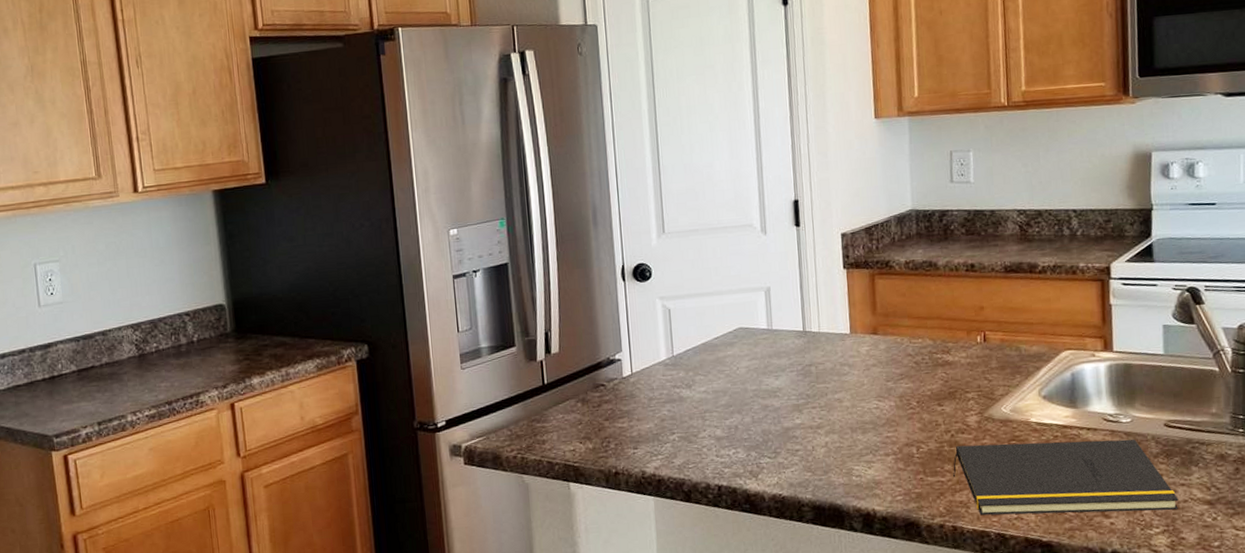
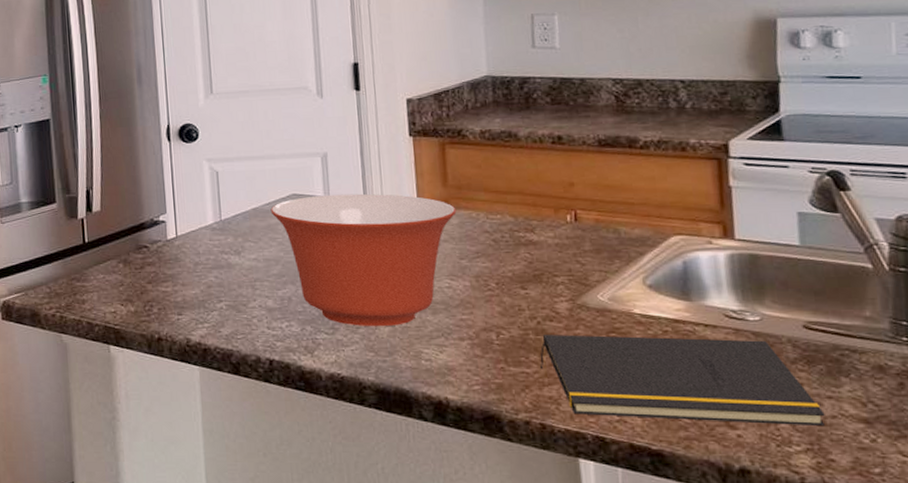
mixing bowl: none [719,324,884,449] -> present [270,193,457,326]

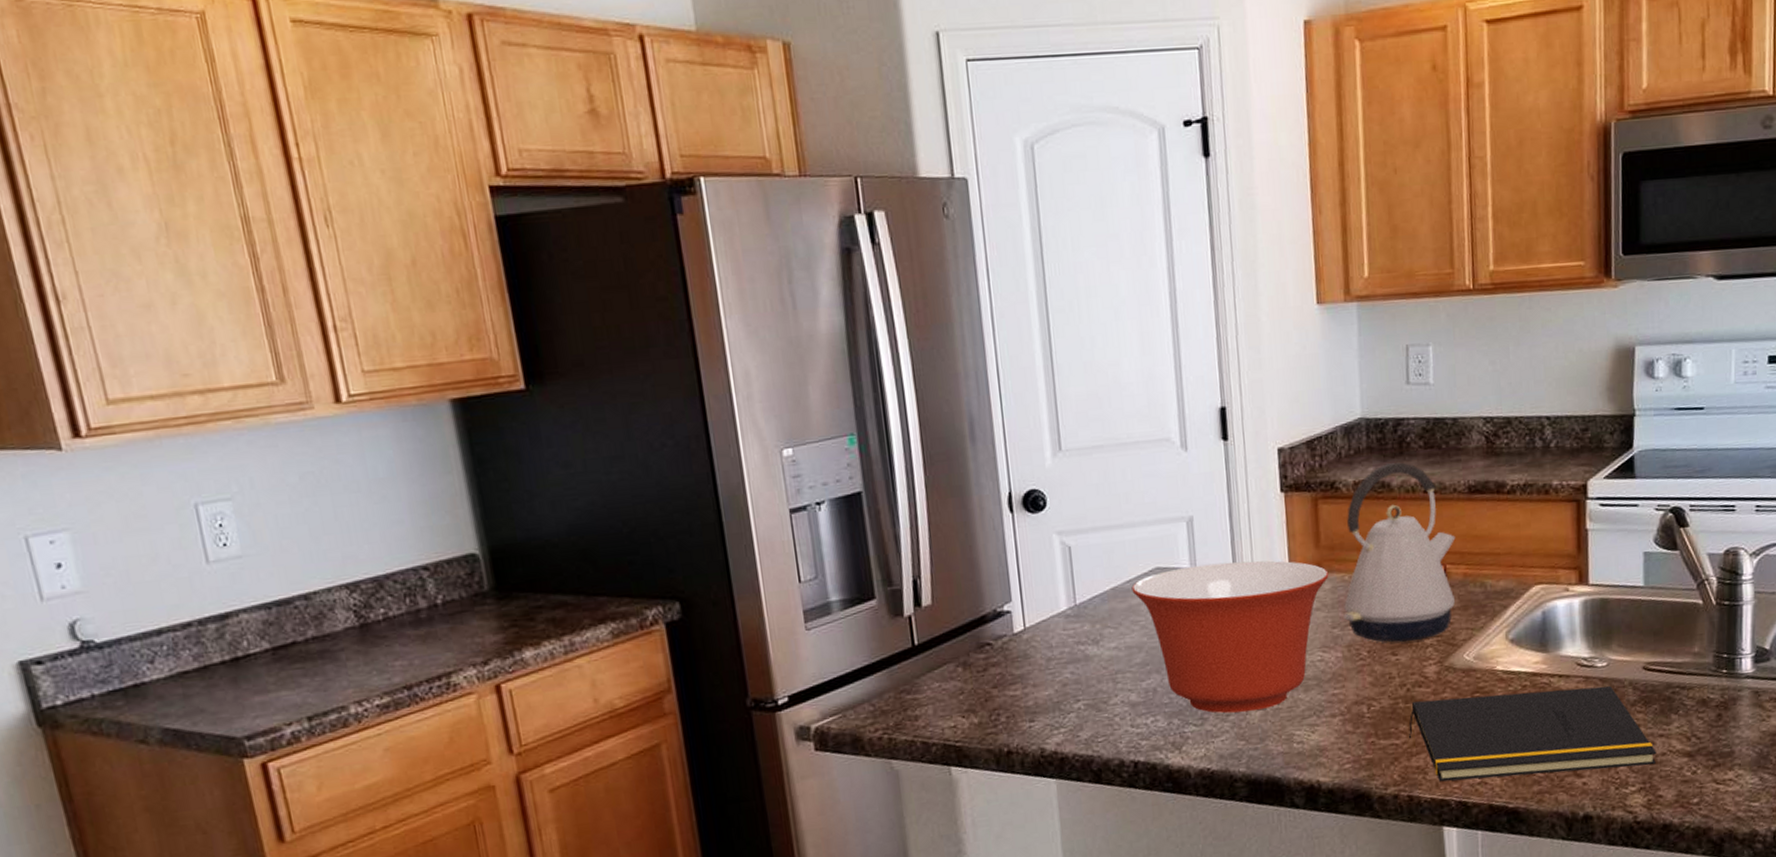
kettle: none [471,116,586,277] -> present [1343,462,1456,643]

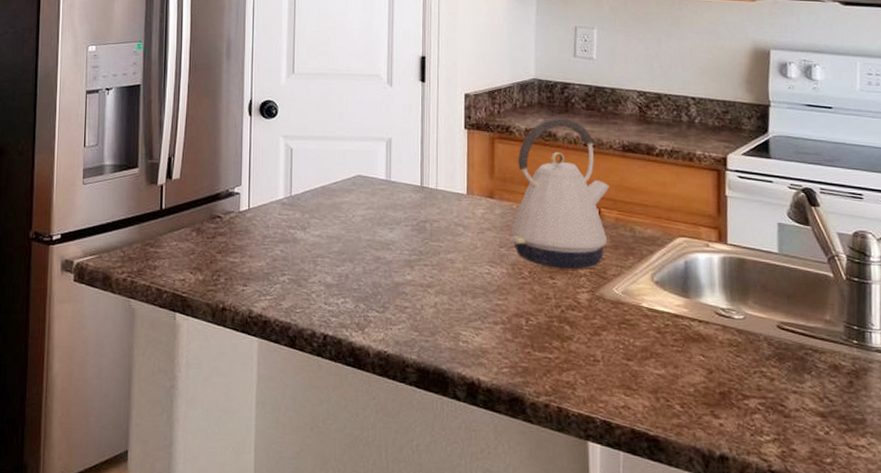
mixing bowl: present [1131,560,1329,714] -> none [337,178,500,307]
notepad: present [1409,685,1657,782] -> none [561,323,790,419]

